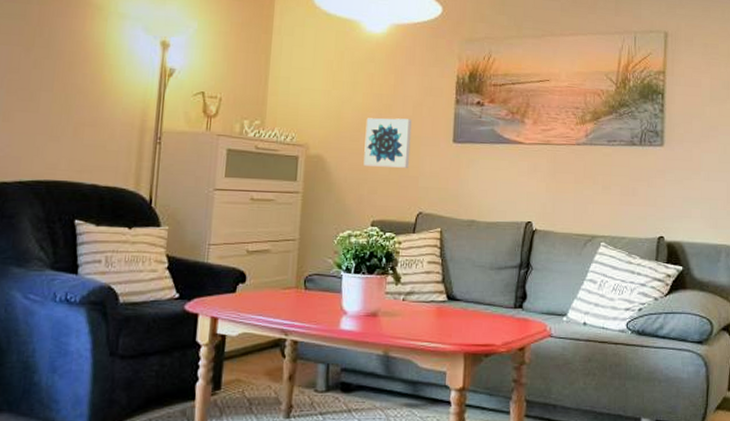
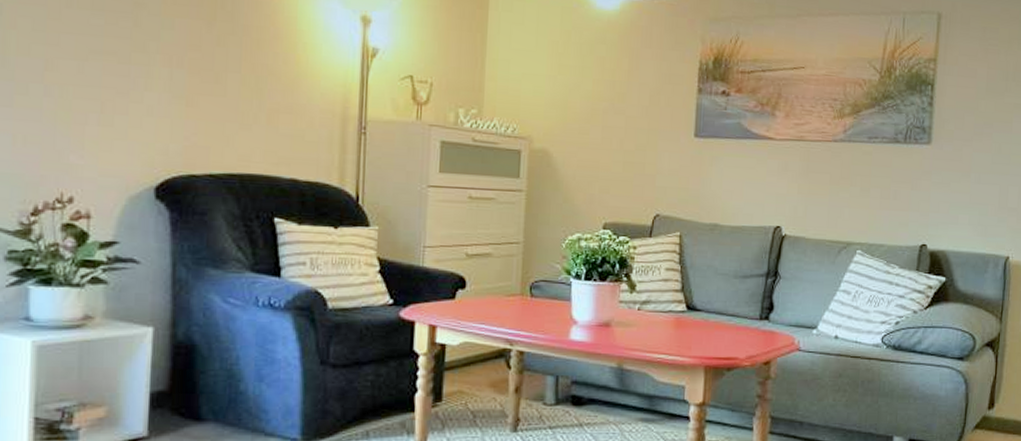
wall art: present [363,118,412,168] -> none [594,108,648,165]

